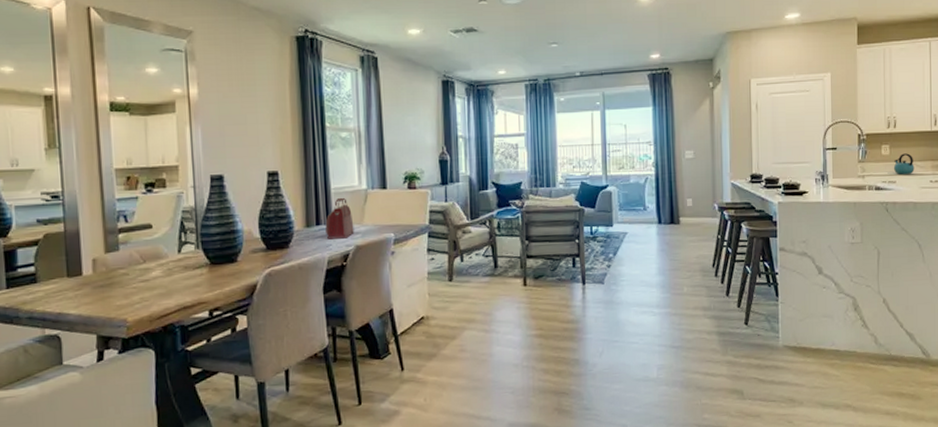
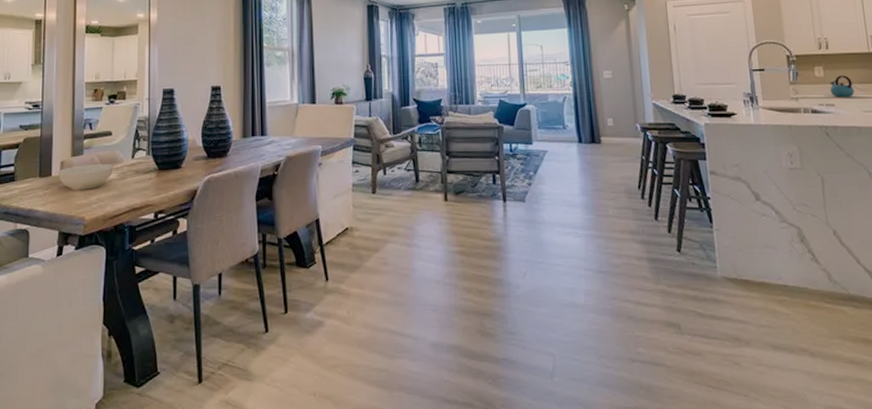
bowl: none [89,259,158,290] -> present [57,163,114,190]
handbag: present [325,197,355,239] -> none [260,111,286,150]

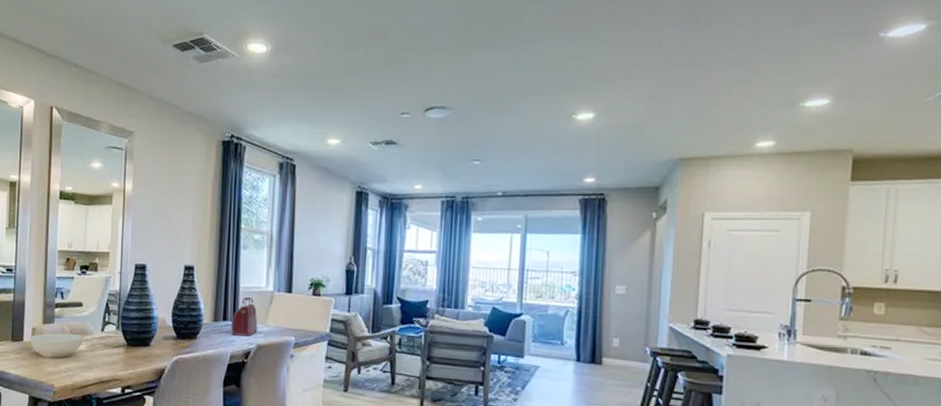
handbag: none [260,111,286,150] -> present [231,296,258,337]
kettle: present [830,75,855,98] -> none [888,315,920,342]

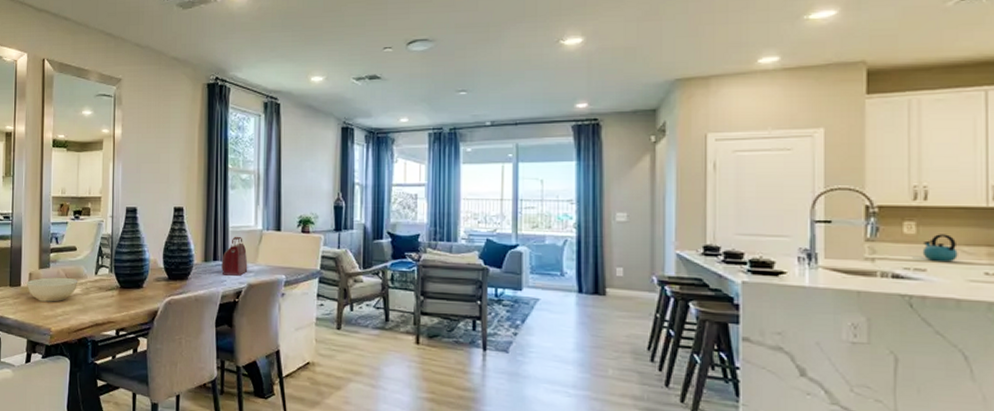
kettle: none [888,315,920,342] -> present [922,234,958,263]

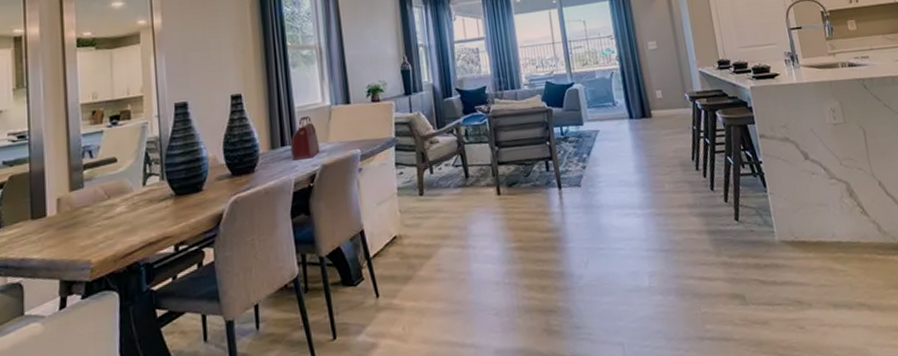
bowl: present [26,277,78,302] -> none [53,195,122,231]
kettle: present [922,234,958,263] -> none [863,27,886,49]

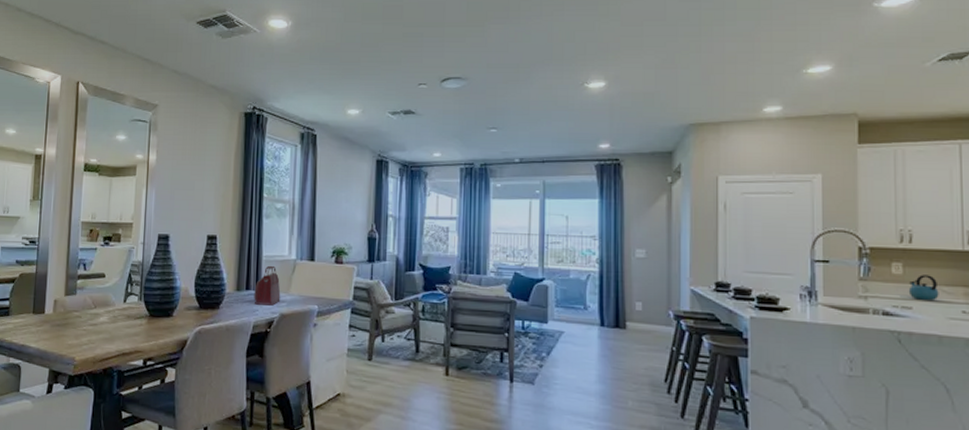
kettle: none [863,27,886,49] -> present [908,275,939,301]

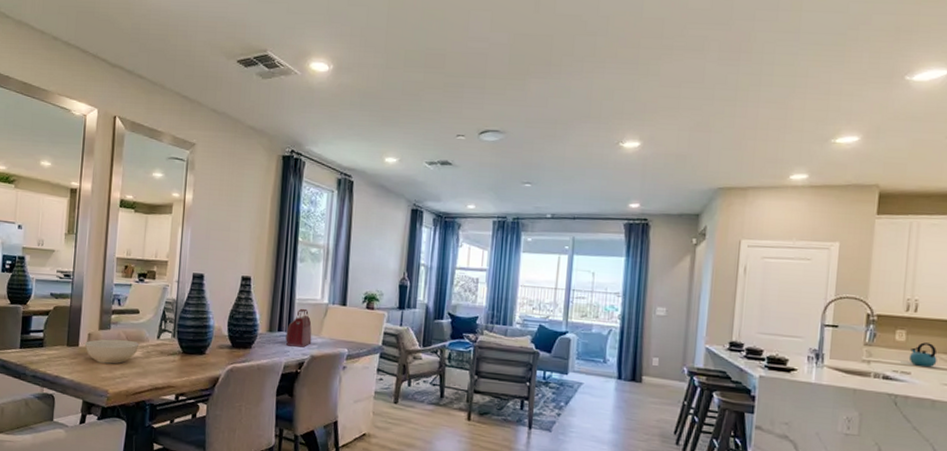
bowl: none [50,305,106,330] -> present [84,339,140,364]

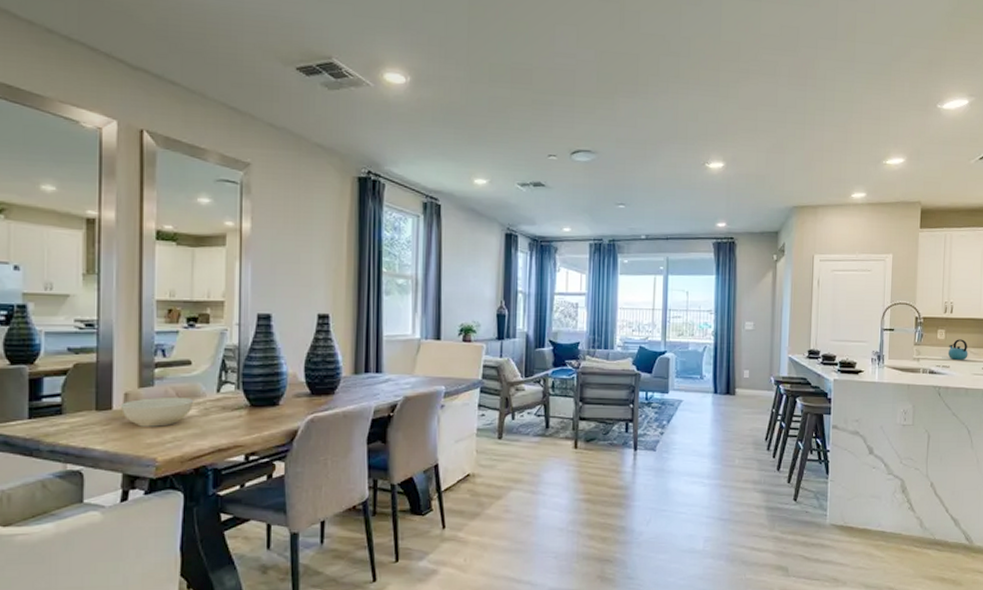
handbag: present [285,308,312,348] -> none [374,345,404,388]

